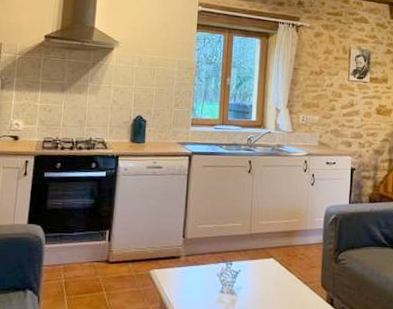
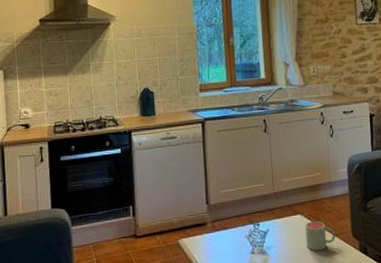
mug: none [276,266,305,297] -> present [305,221,336,251]

